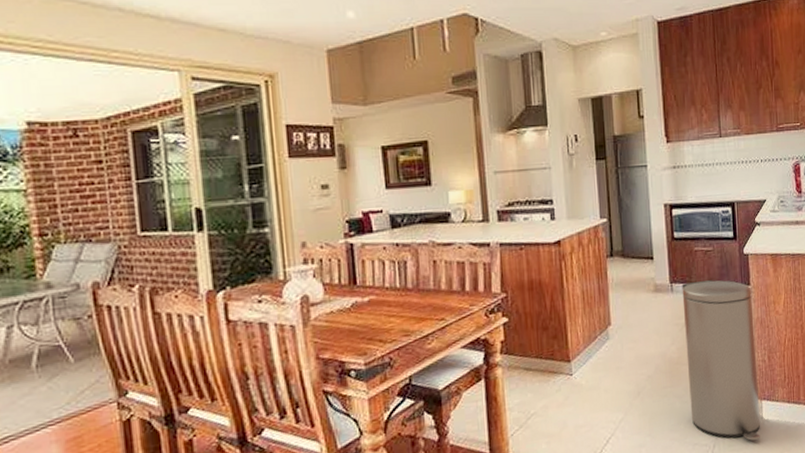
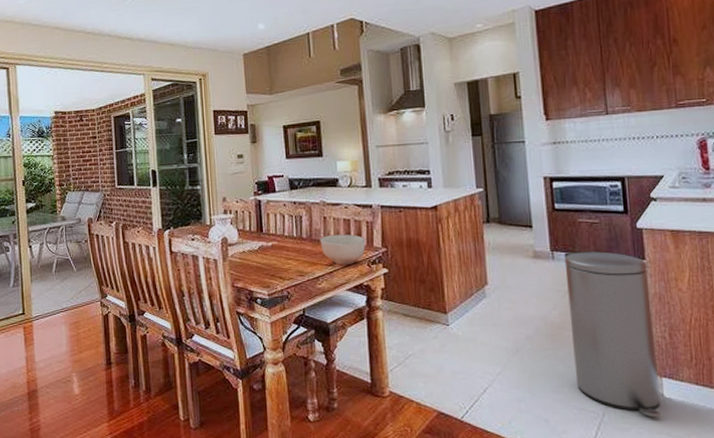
bowl: none [429,279,483,318] -> present [320,234,366,265]

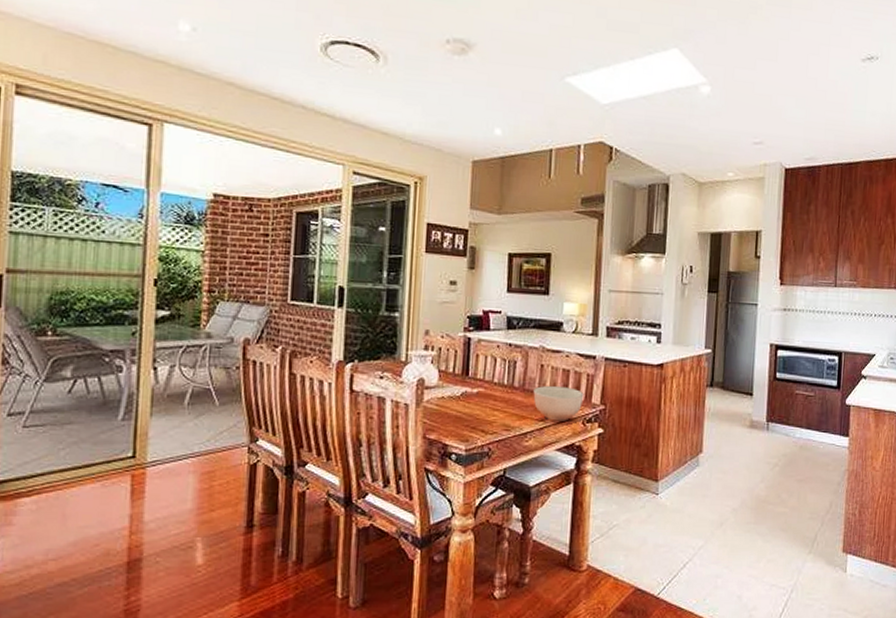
pedal bin: present [564,250,661,416] -> none [771,424,849,592]

